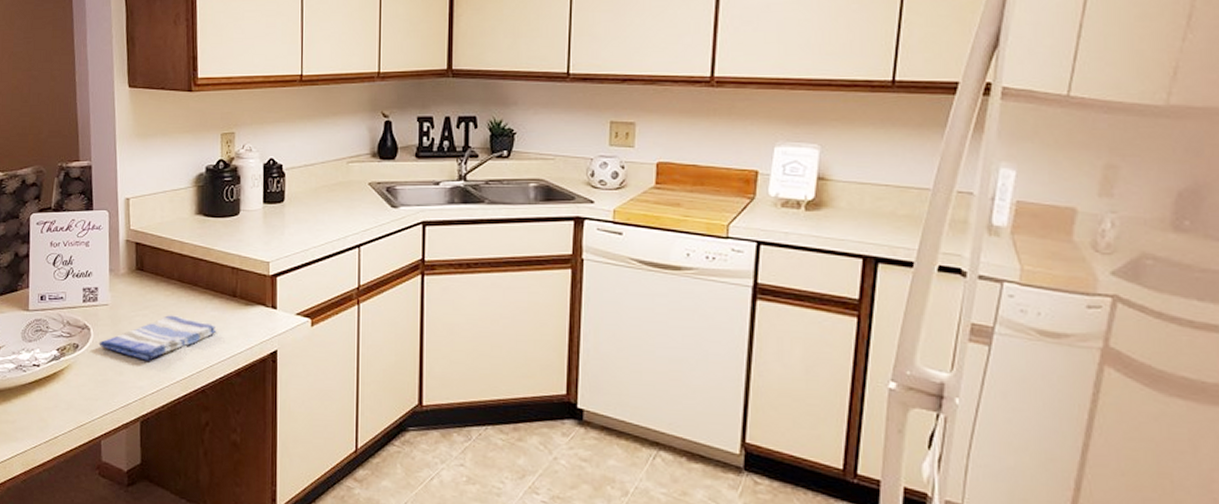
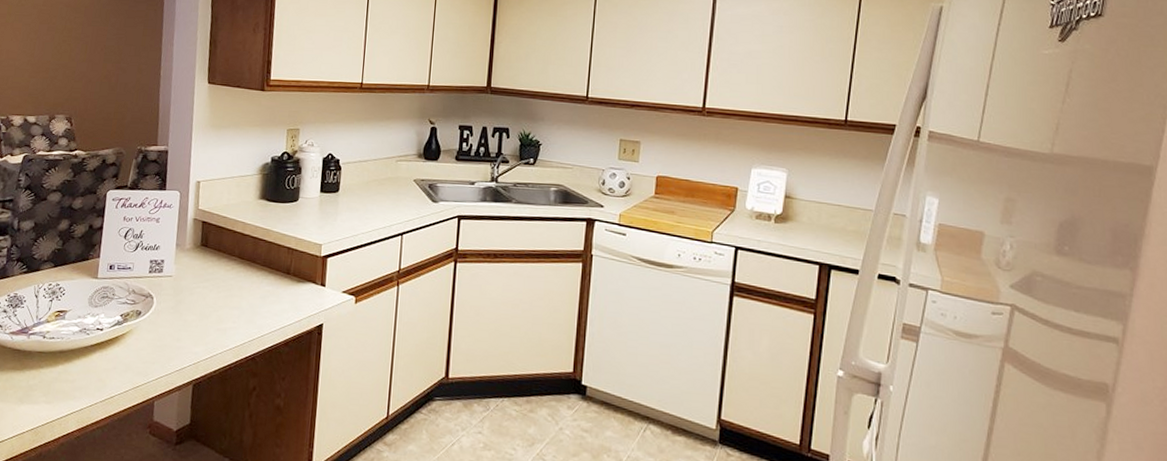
dish towel: present [99,315,217,361] -> none [160,288,270,329]

